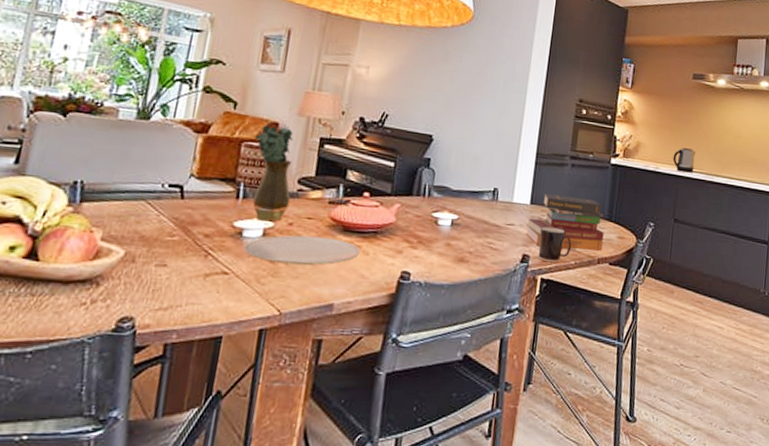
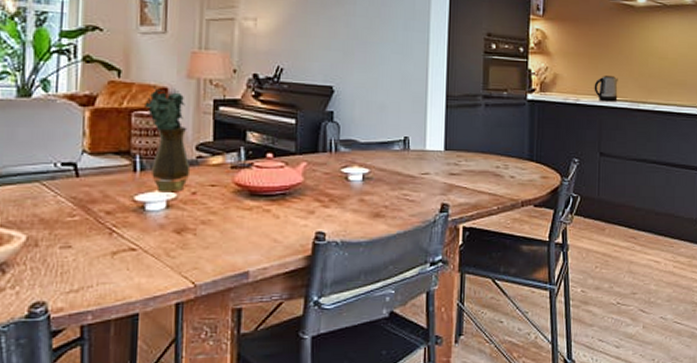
plate: present [243,235,361,266] -> none [148,204,270,235]
books: present [526,193,605,251] -> none [443,138,526,194]
mug: present [538,226,572,263] -> none [457,172,493,210]

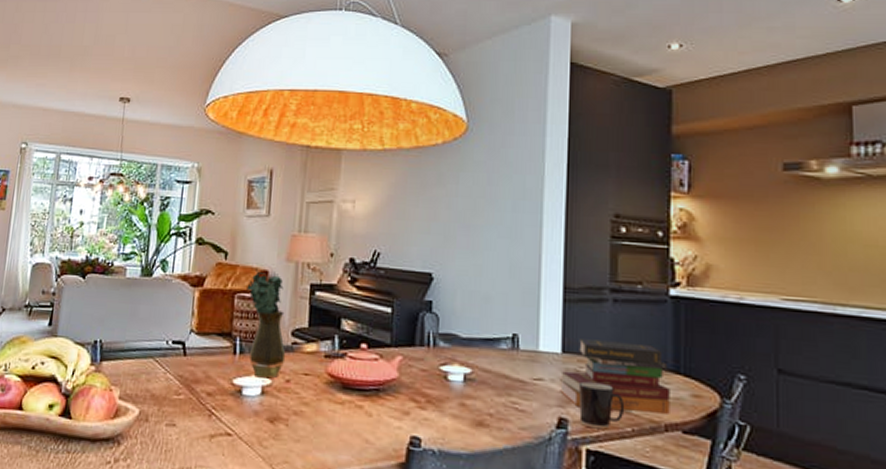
books: none [443,138,526,194] -> present [560,339,670,414]
mug: none [457,172,493,210] -> present [578,381,625,430]
kettle: present [594,75,618,102] -> none [765,267,802,303]

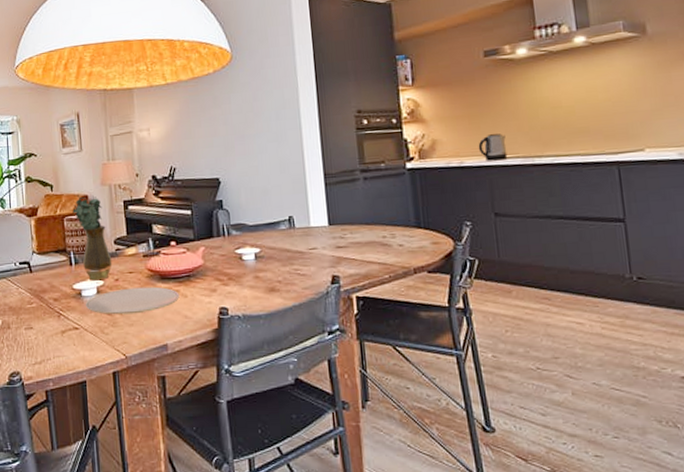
plate: none [244,393,363,428] -> present [85,286,180,315]
books: present [560,339,670,414] -> none [329,208,417,266]
mug: present [578,381,625,430] -> none [344,244,382,280]
kettle: none [765,267,802,303] -> present [478,133,508,161]

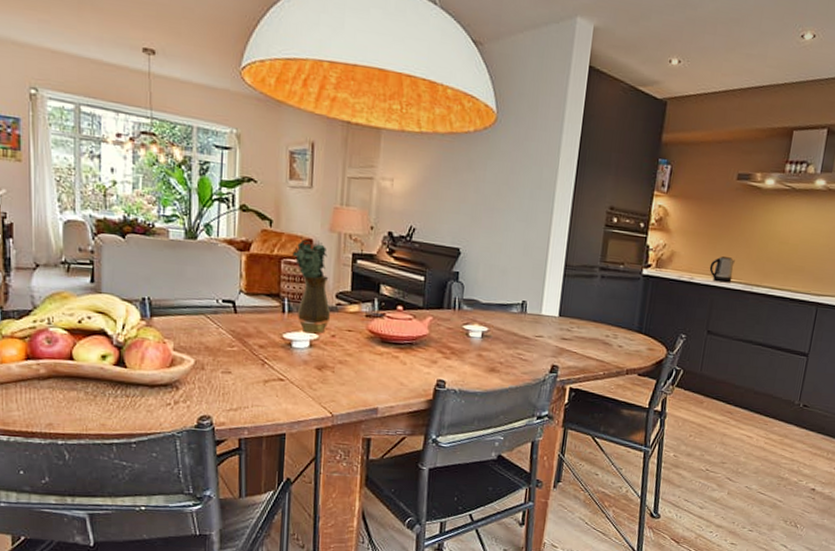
plate: present [85,286,180,315] -> none [294,346,398,374]

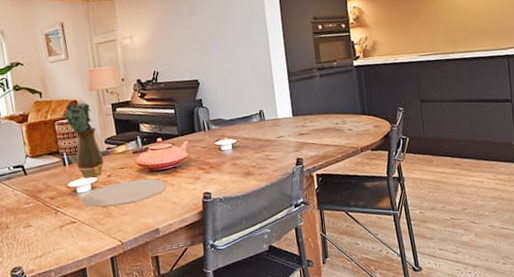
plate: none [294,346,398,374] -> present [80,179,168,208]
kettle: present [709,256,735,283] -> none [408,34,430,58]

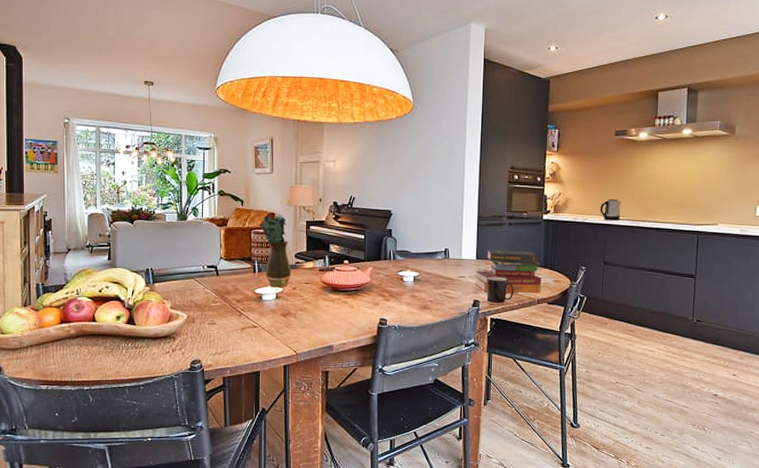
plate: present [80,179,168,208] -> none [264,296,347,318]
books: none [293,99,363,149] -> present [475,250,541,293]
mug: none [305,130,336,161] -> present [486,276,514,305]
kettle: none [408,34,430,58] -> present [600,198,621,221]

